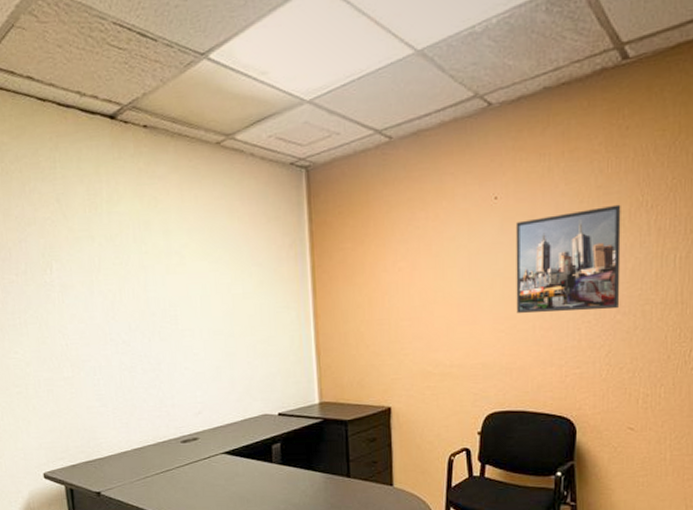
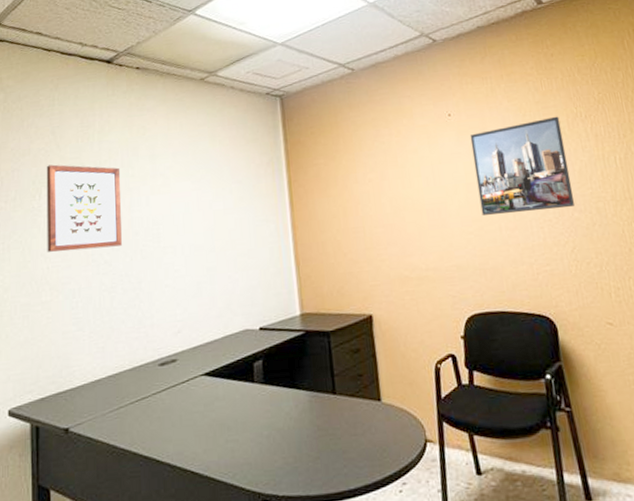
wall art: none [54,236,139,329] -> present [46,164,122,252]

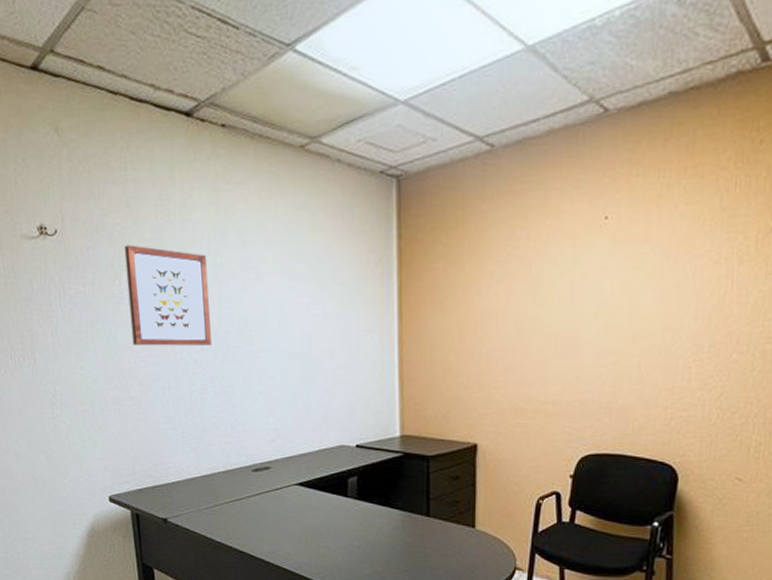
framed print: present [469,116,575,215] -> none [621,229,747,348]

